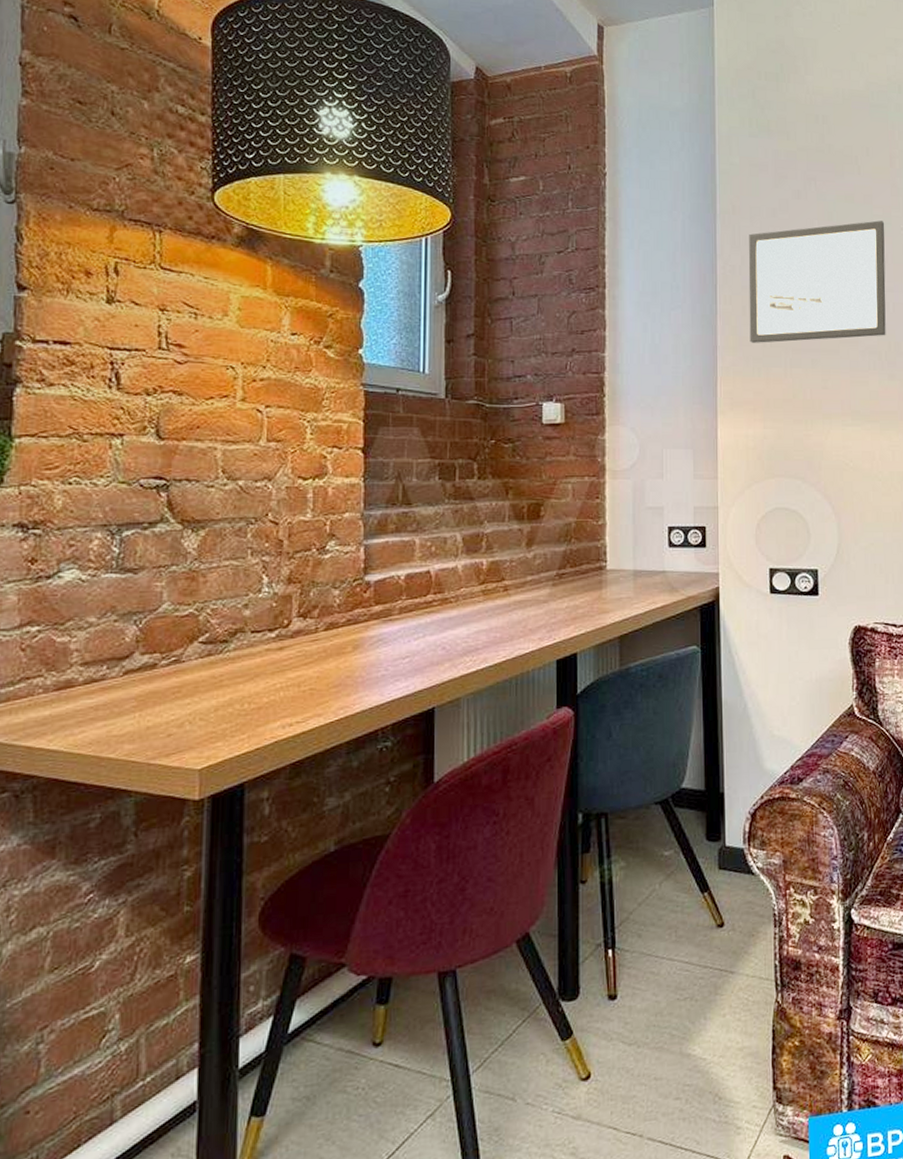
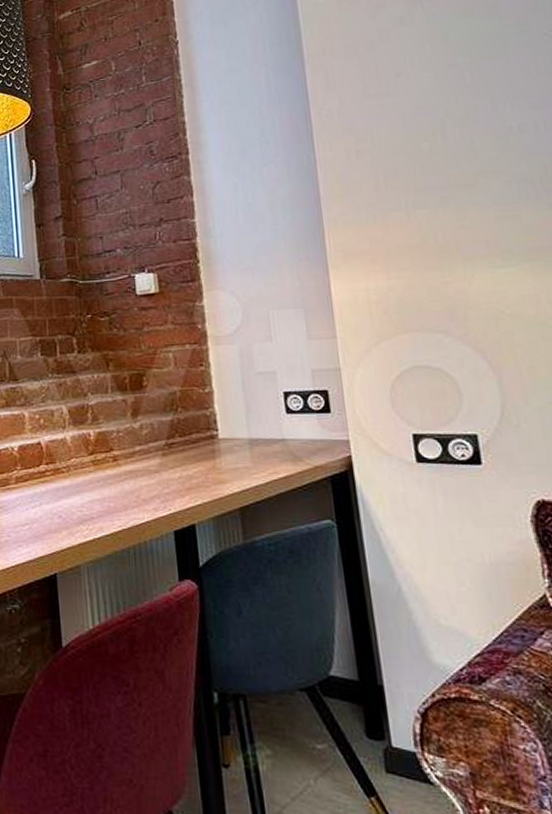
wall art: present [748,220,886,343] -> none [345,29,539,189]

